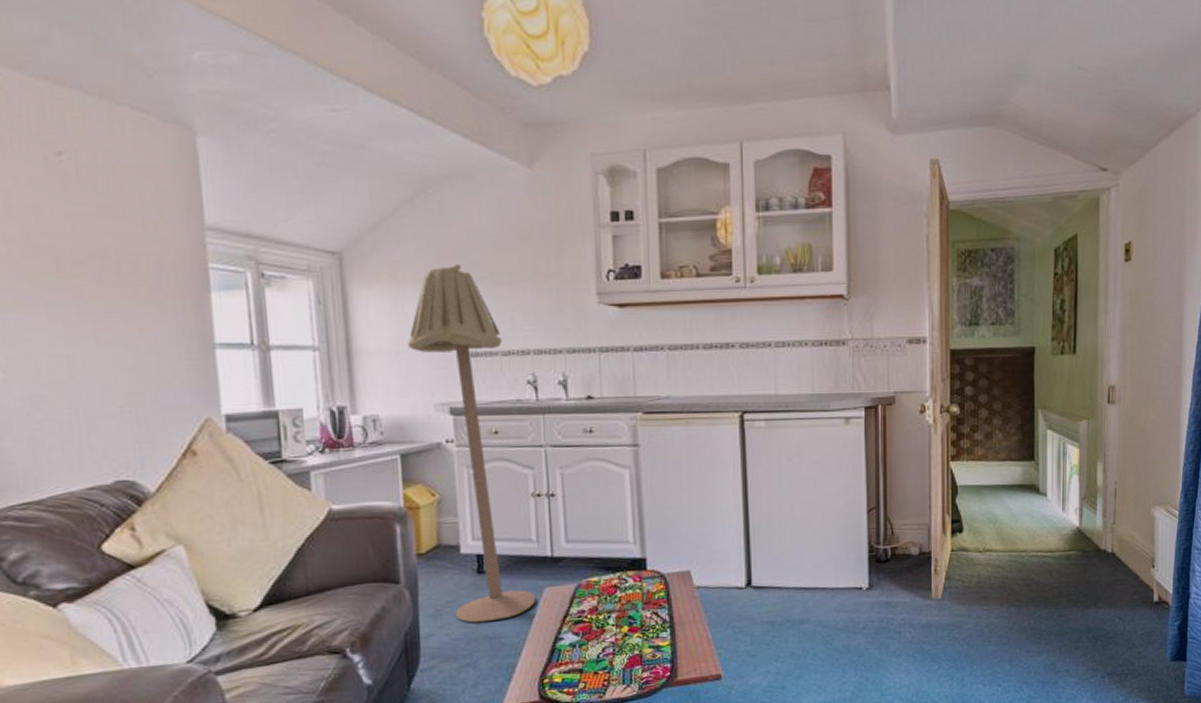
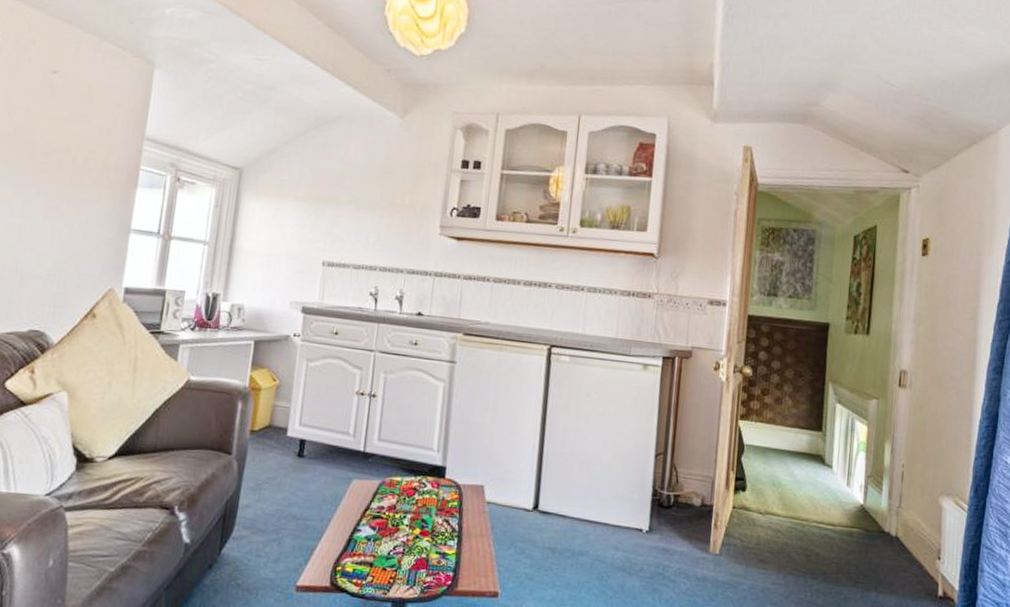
floor lamp: present [408,264,536,623] -> none [272,189,356,503]

